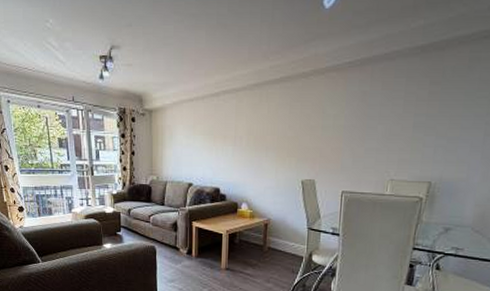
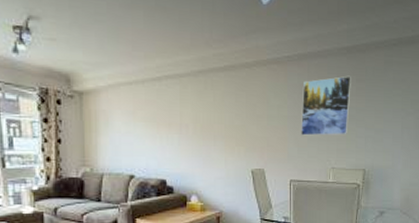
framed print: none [358,78,424,146] -> present [301,75,351,136]

